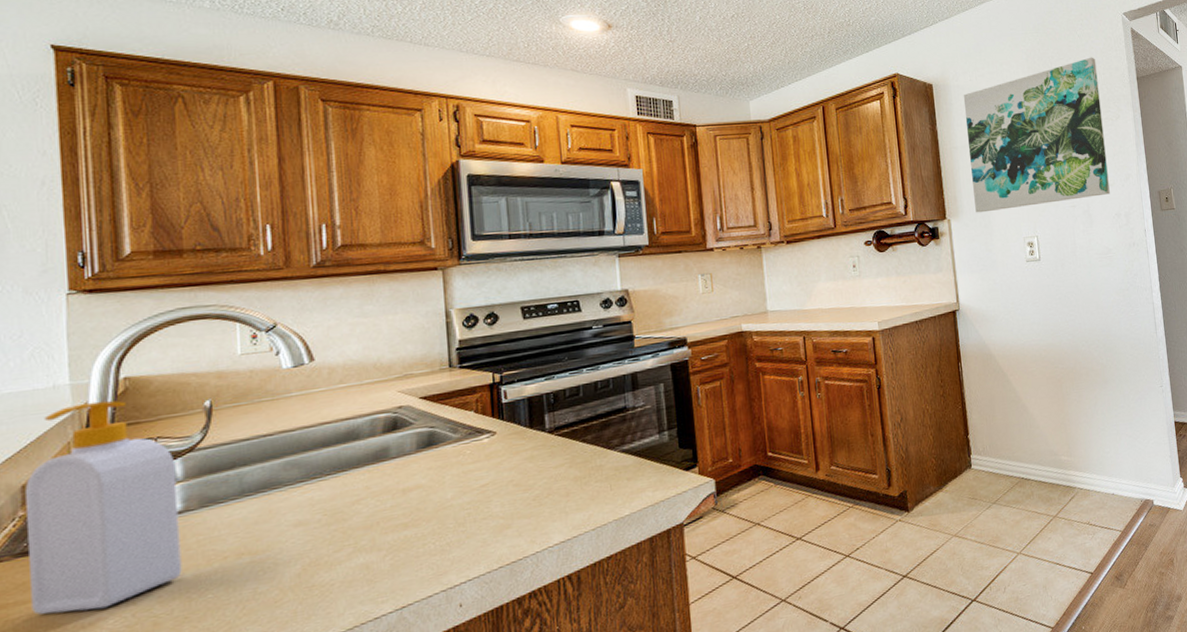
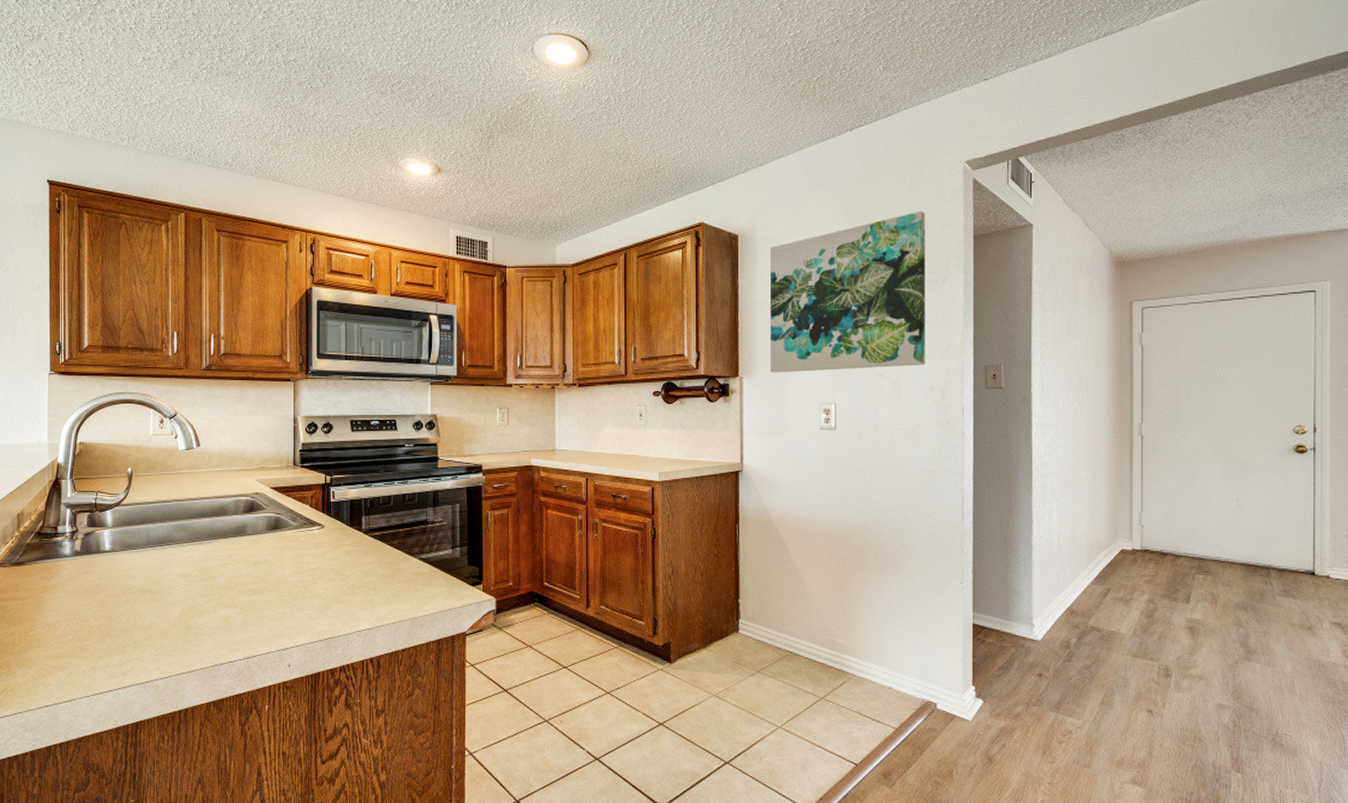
soap bottle: present [25,400,182,615] -> none [20,458,108,614]

